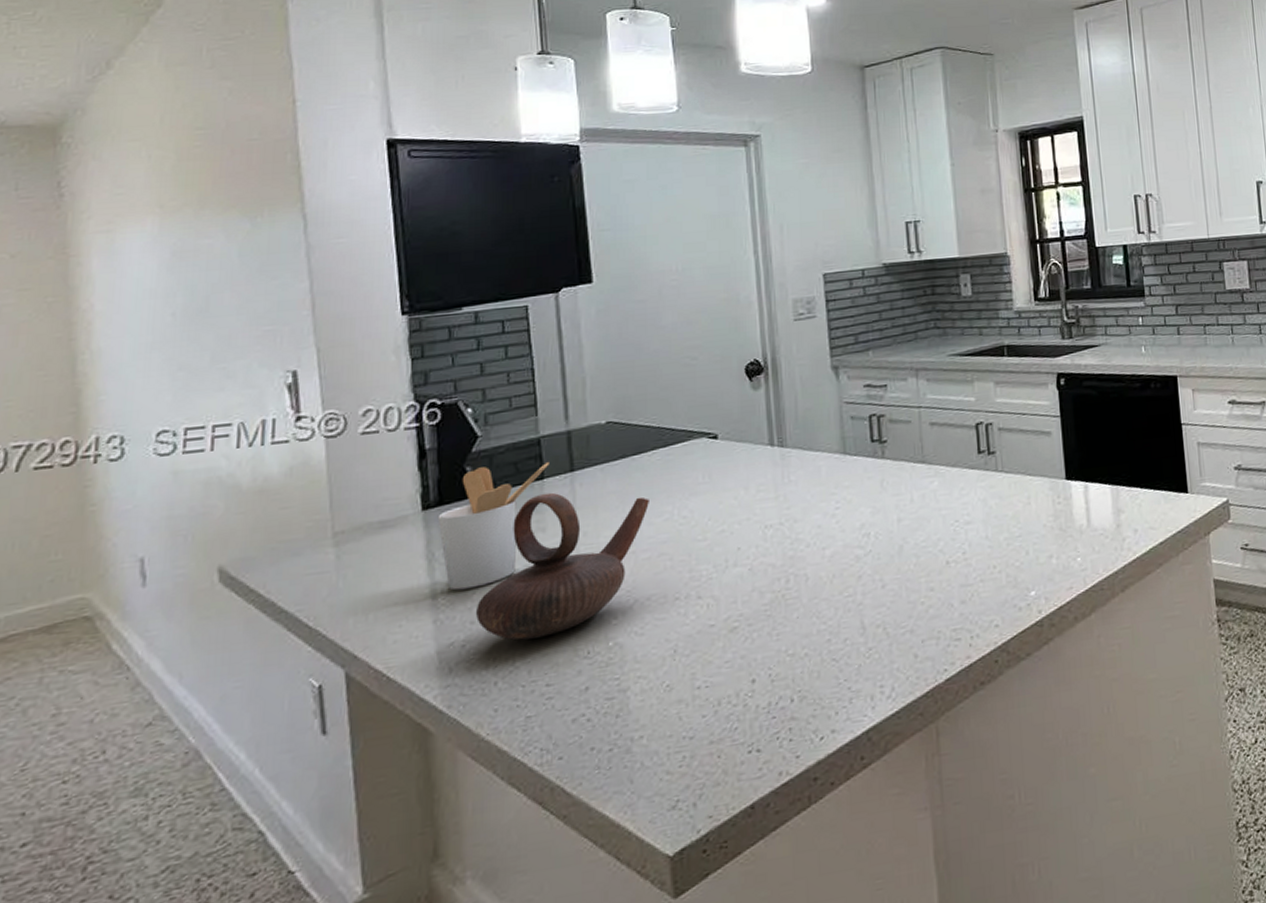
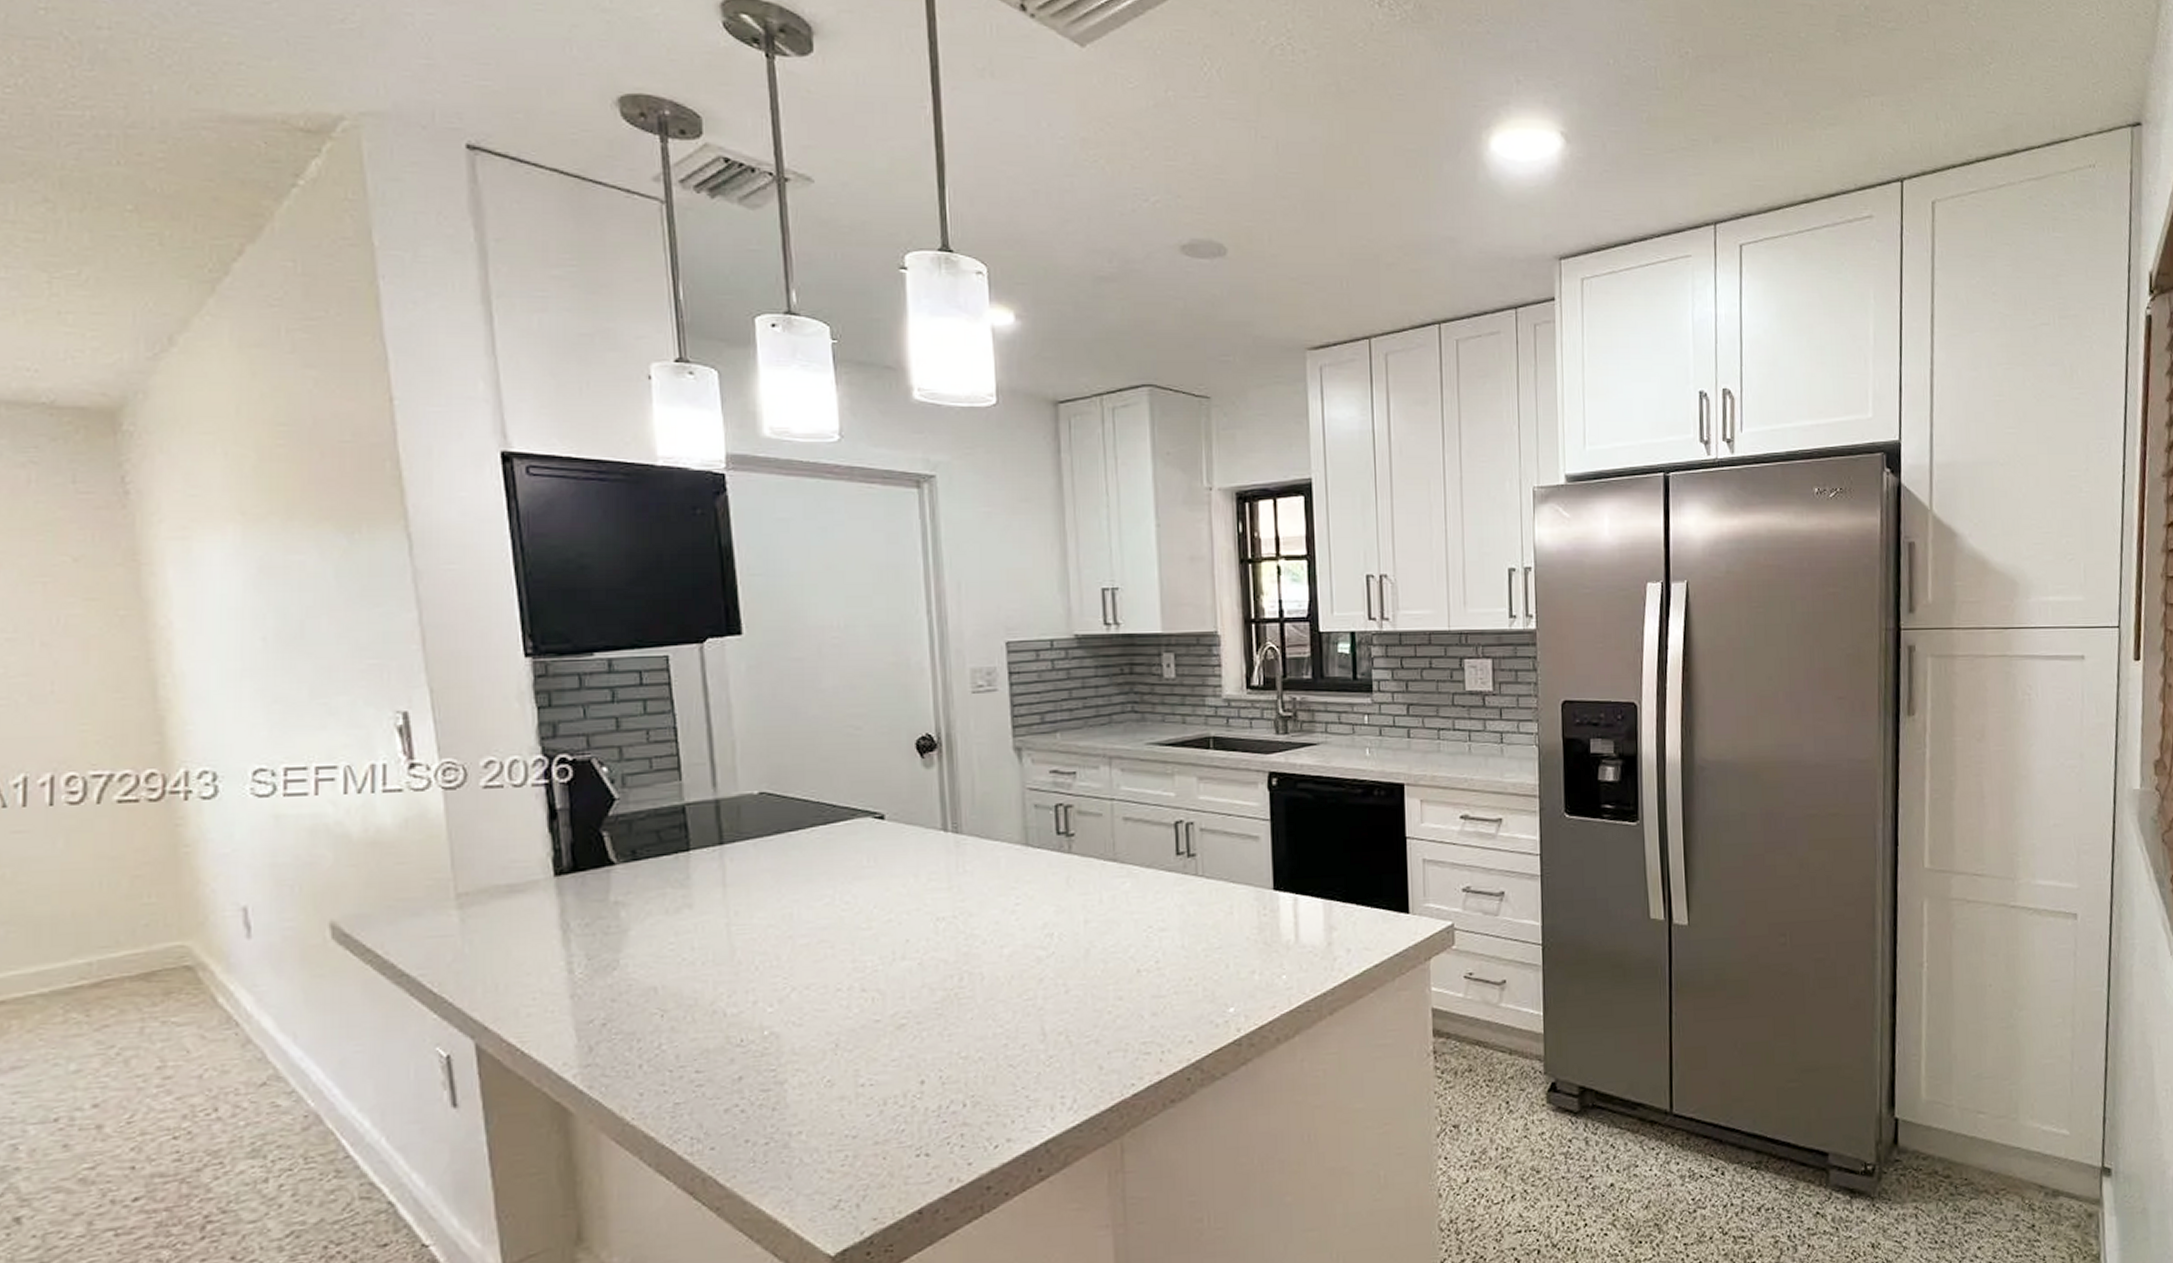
utensil holder: present [437,461,549,590] -> none [572,831,696,965]
teapot: present [475,492,649,641] -> none [616,866,808,1023]

